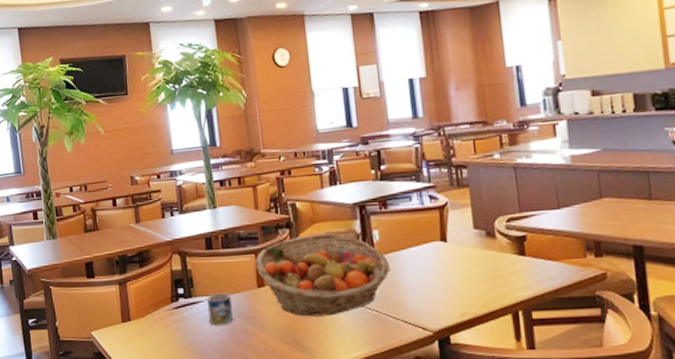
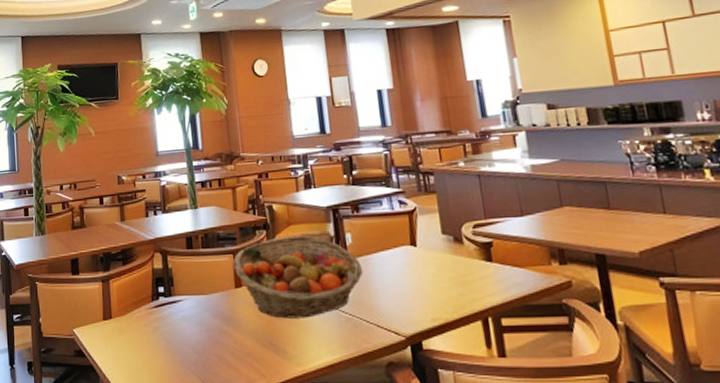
mug: present [207,293,234,326] -> none [186,292,212,325]

